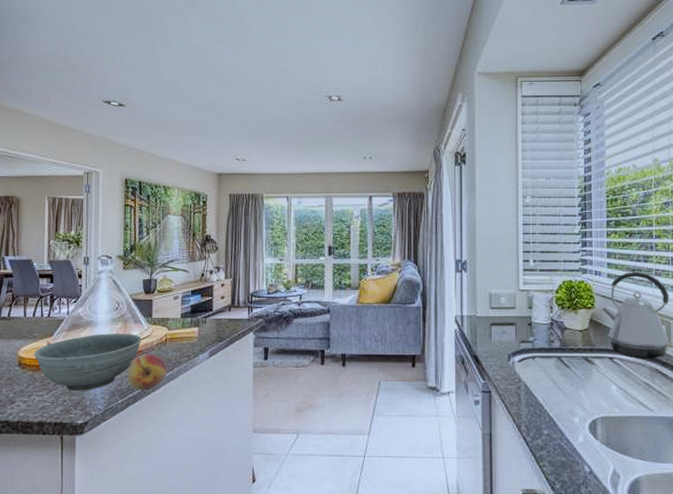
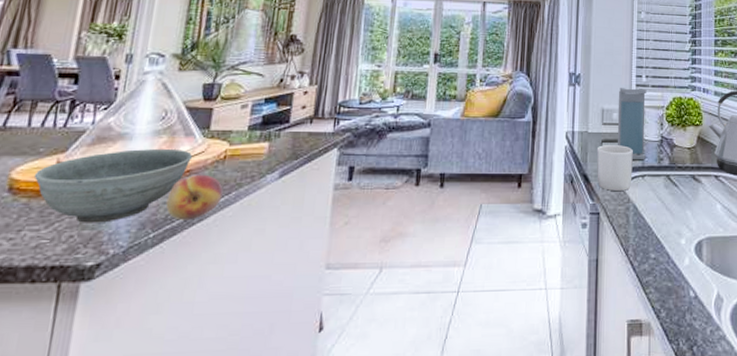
mug: none [487,327,523,371] -> present [597,144,633,191]
soap dispenser: none [505,273,536,343] -> present [617,88,647,160]

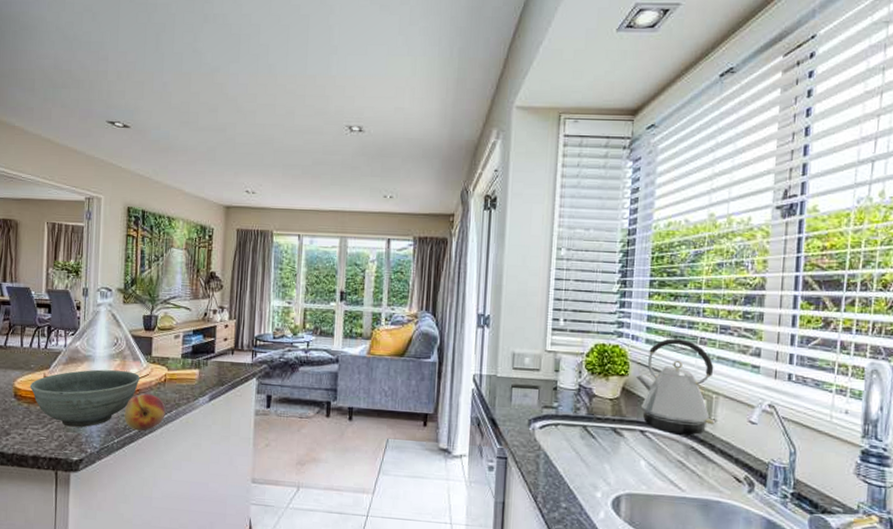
mug: present [597,144,633,191] -> none [505,389,546,438]
soap dispenser: present [617,88,647,160] -> none [528,331,564,409]

